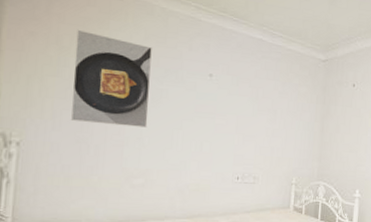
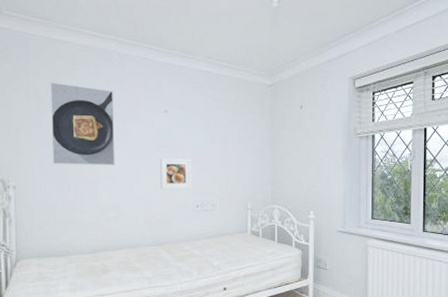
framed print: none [198,123,234,160] -> present [159,157,192,190]

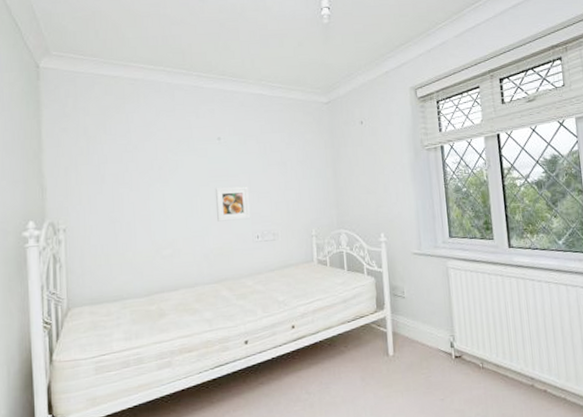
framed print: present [50,82,115,165] -> none [100,118,169,203]

